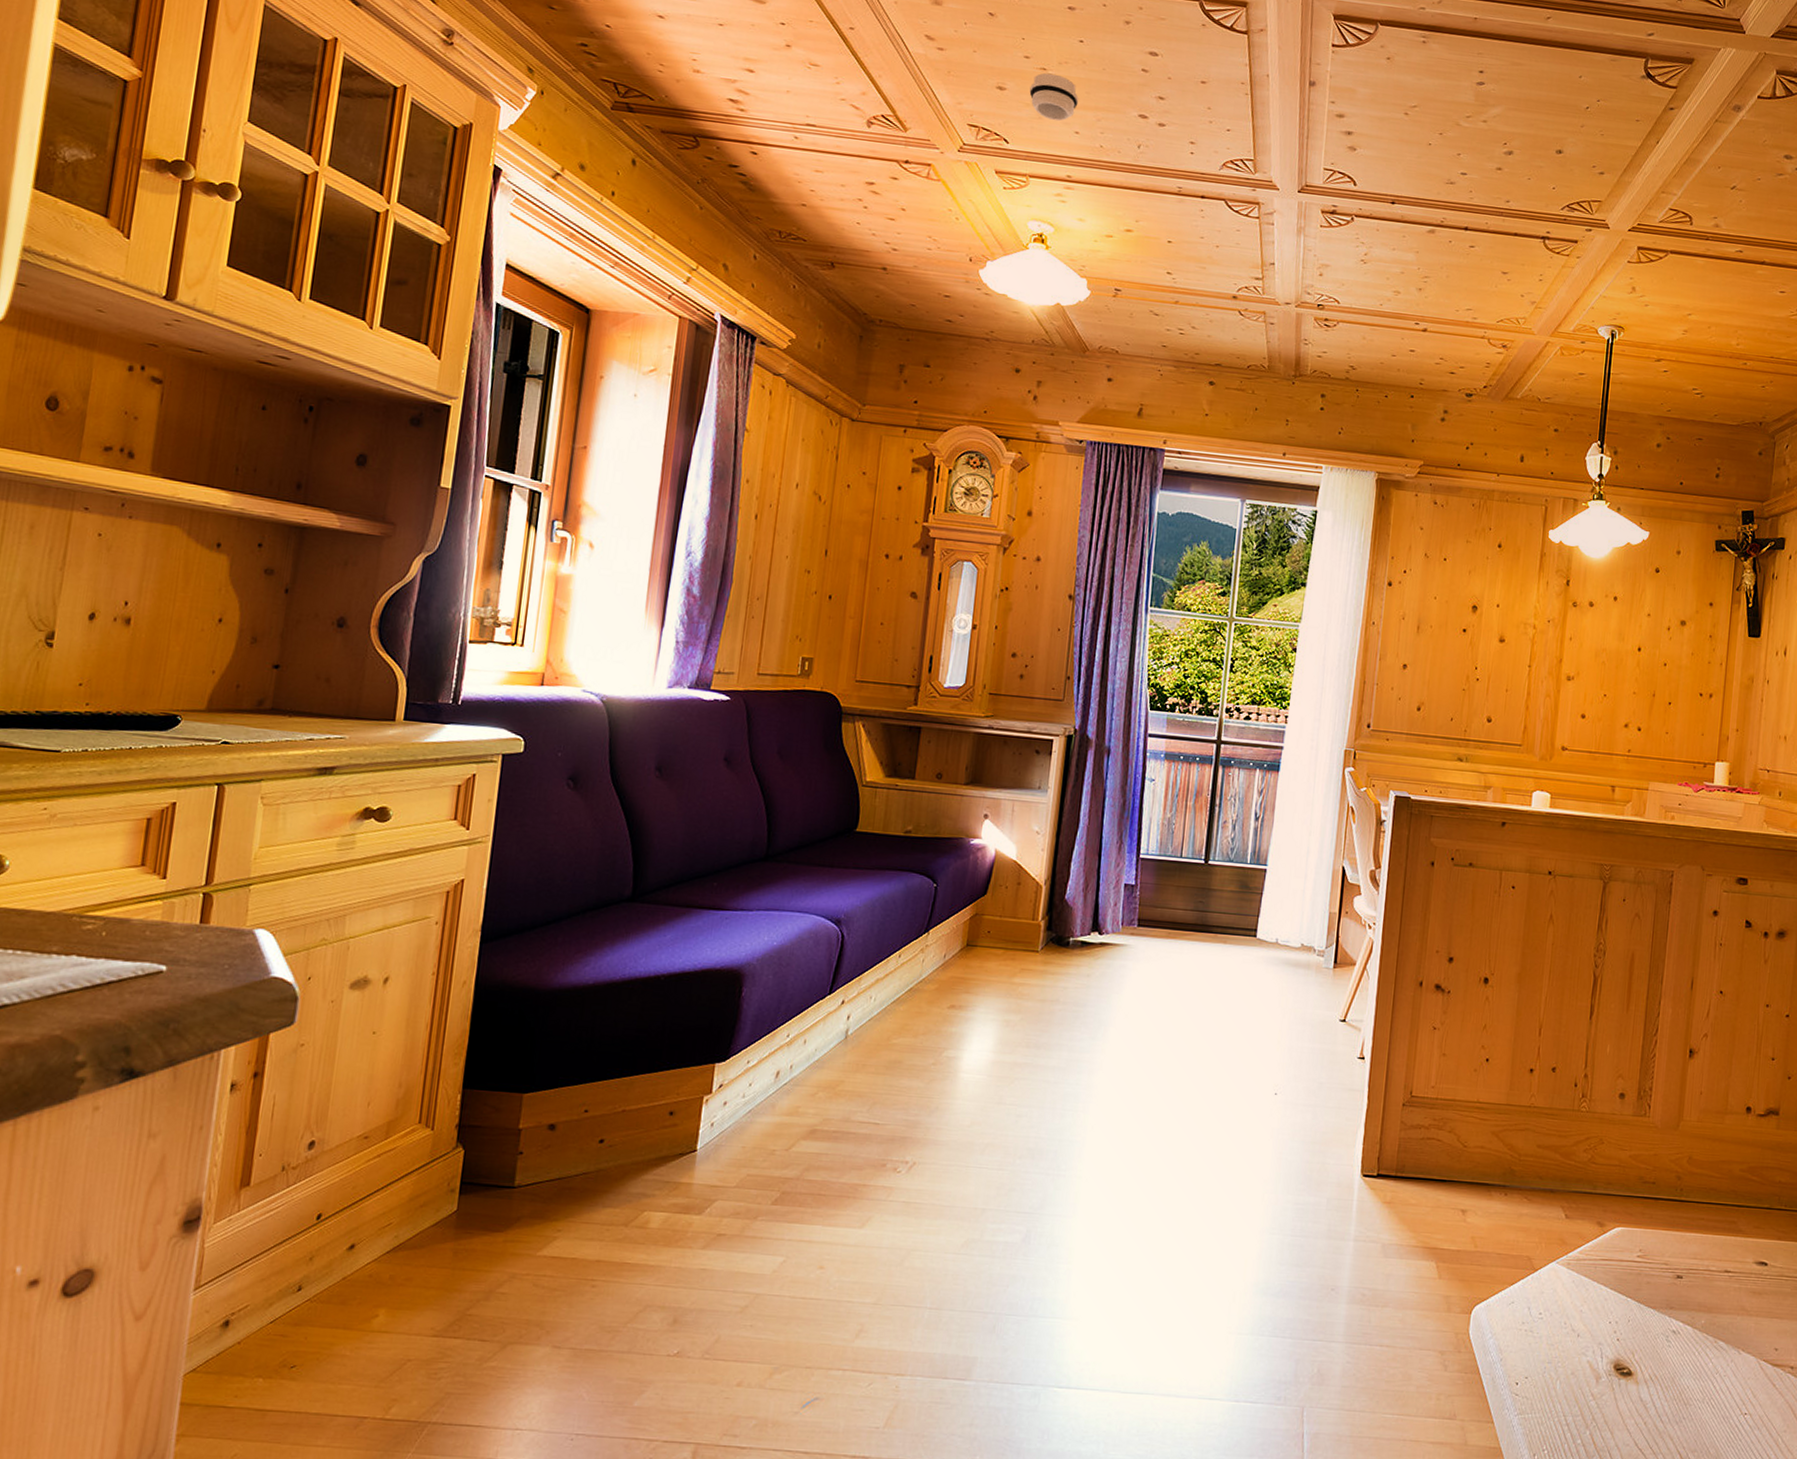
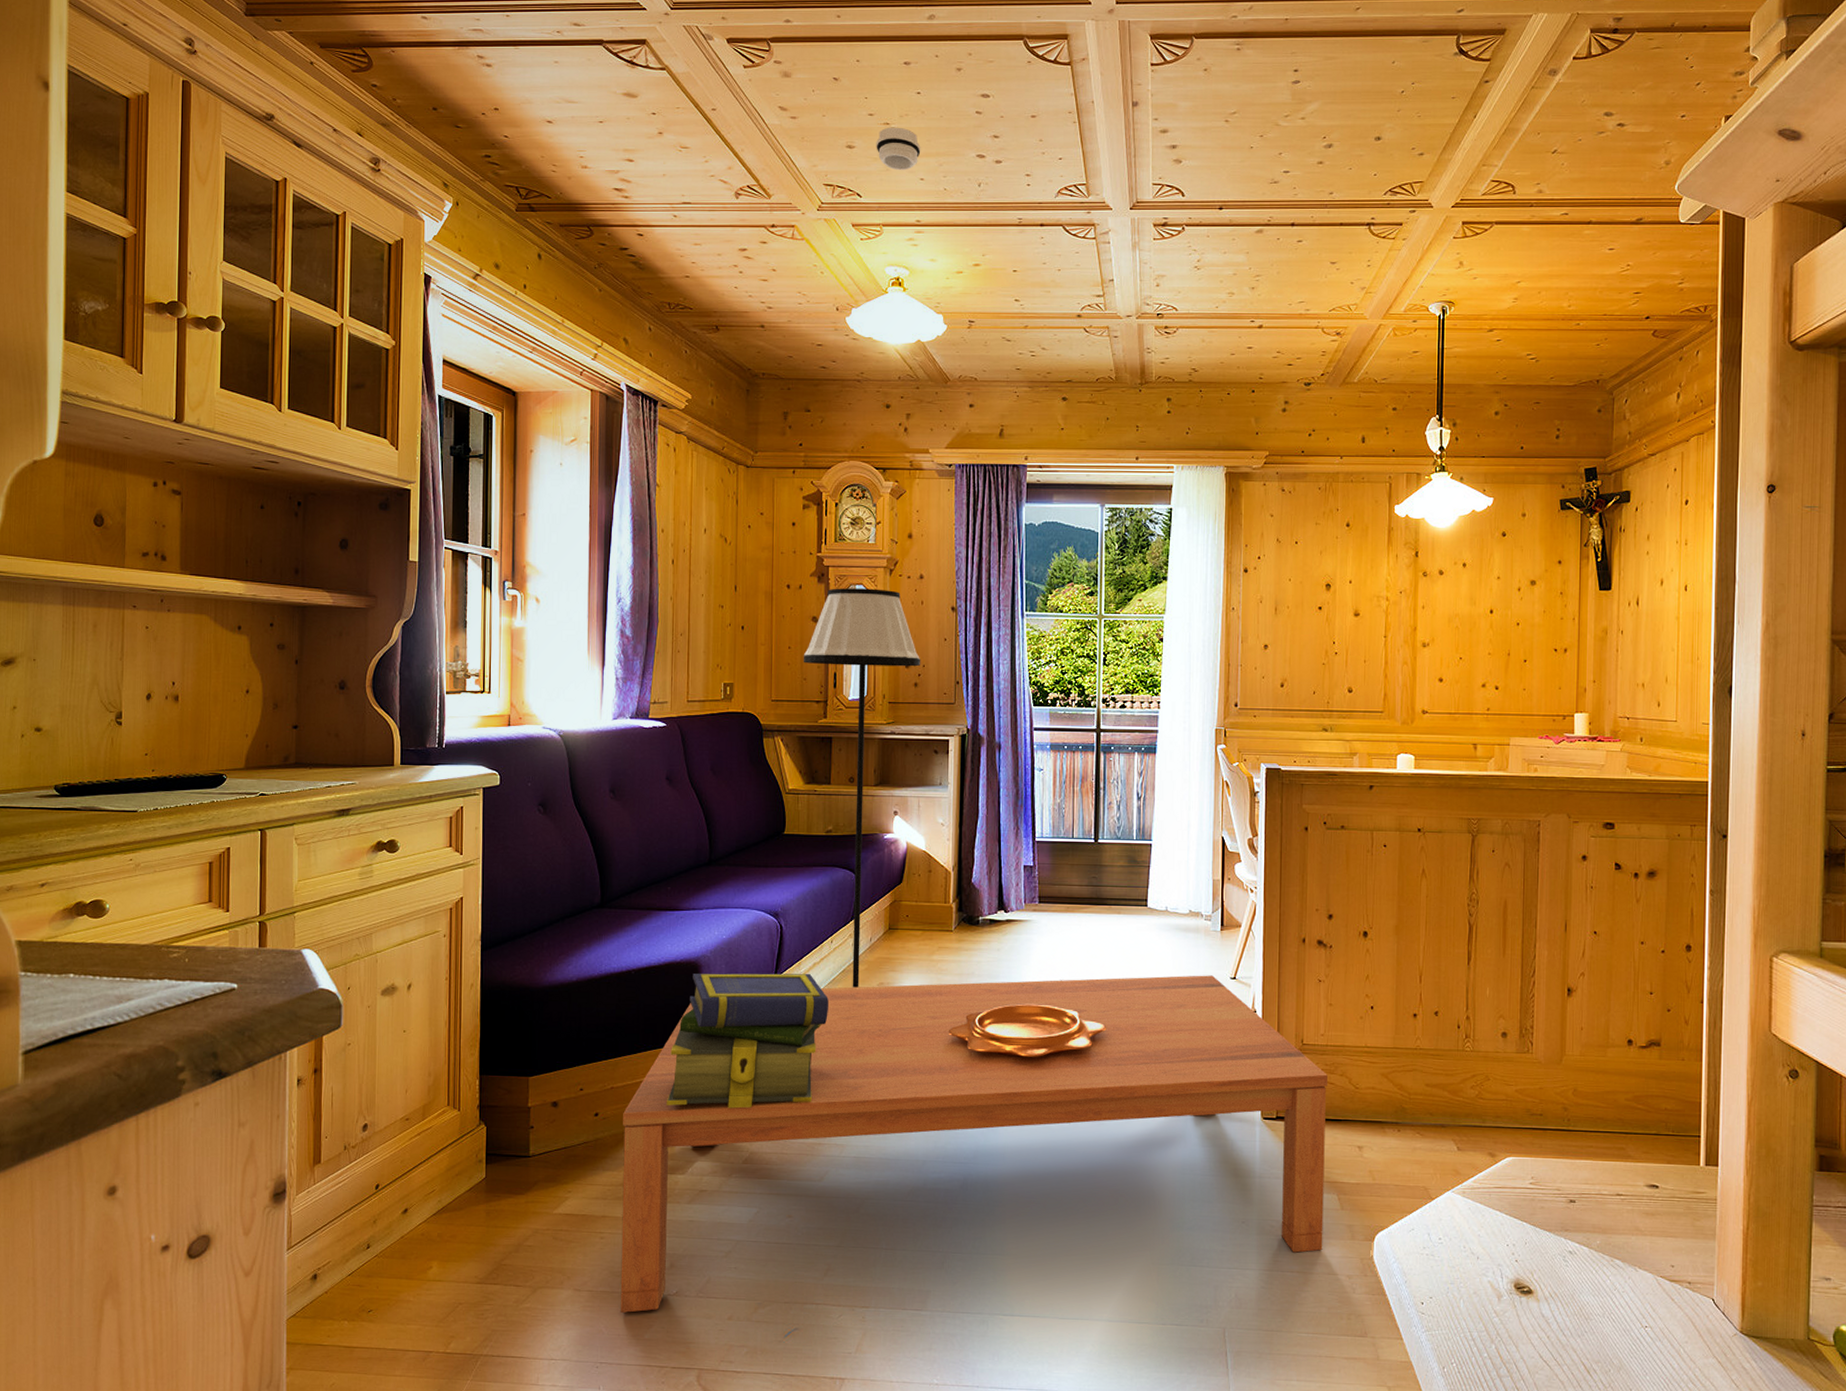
coffee table: none [606,1007,1436,1376] -> present [620,975,1329,1313]
stack of books: none [688,983,890,1141] -> present [667,973,828,1109]
floor lamp: none [896,562,1030,1010] -> present [803,588,921,988]
decorative bowl: none [1023,1037,1202,1097] -> present [948,1004,1107,1057]

